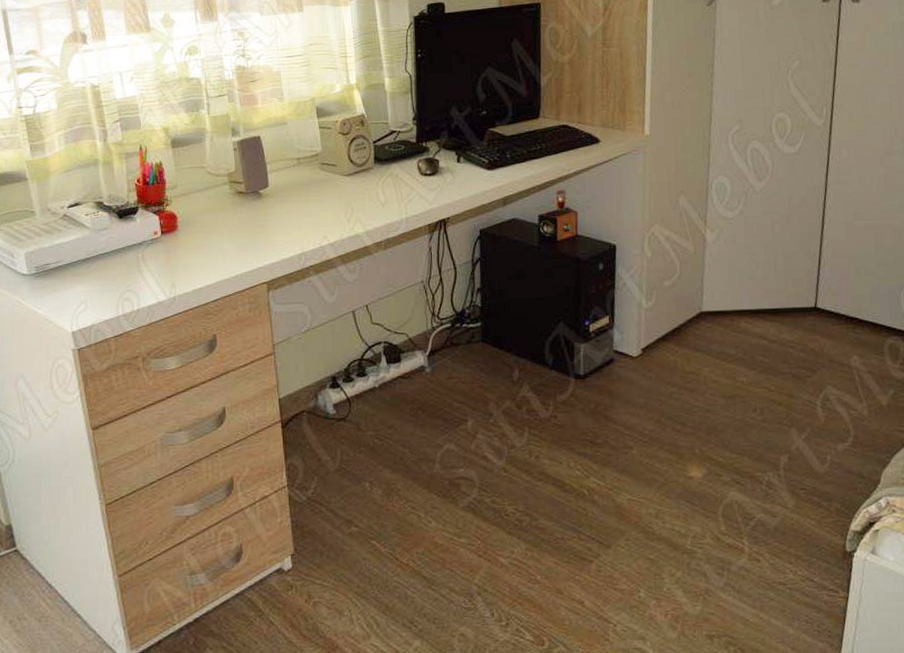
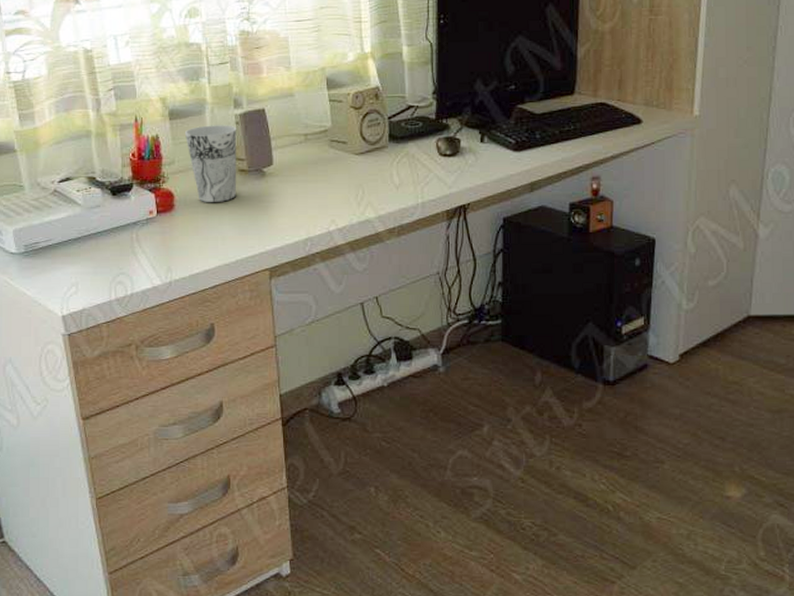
cup: none [186,151,236,222] -> present [184,125,237,202]

